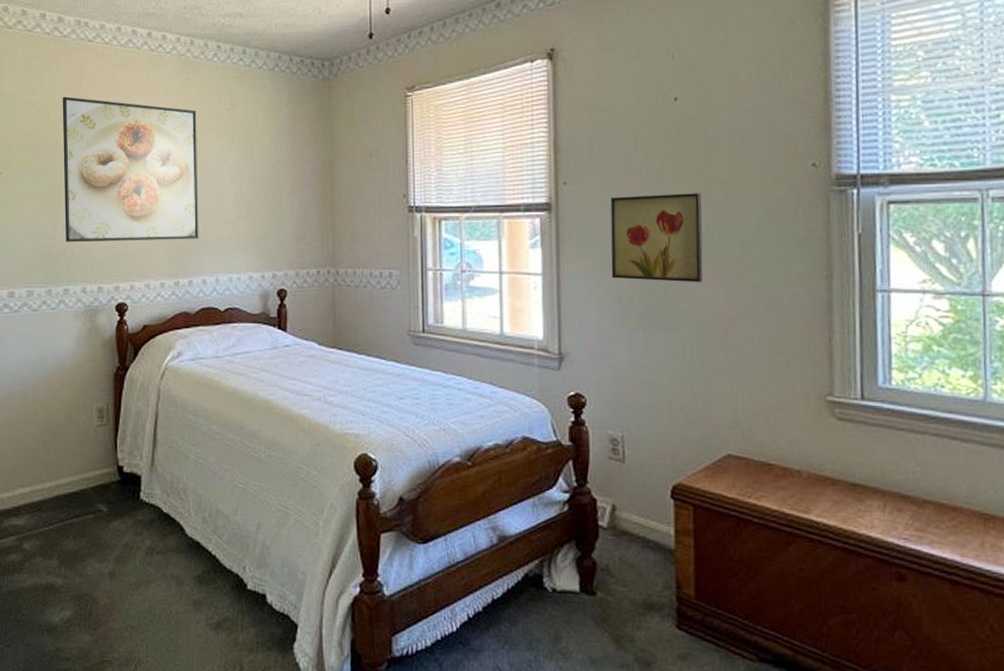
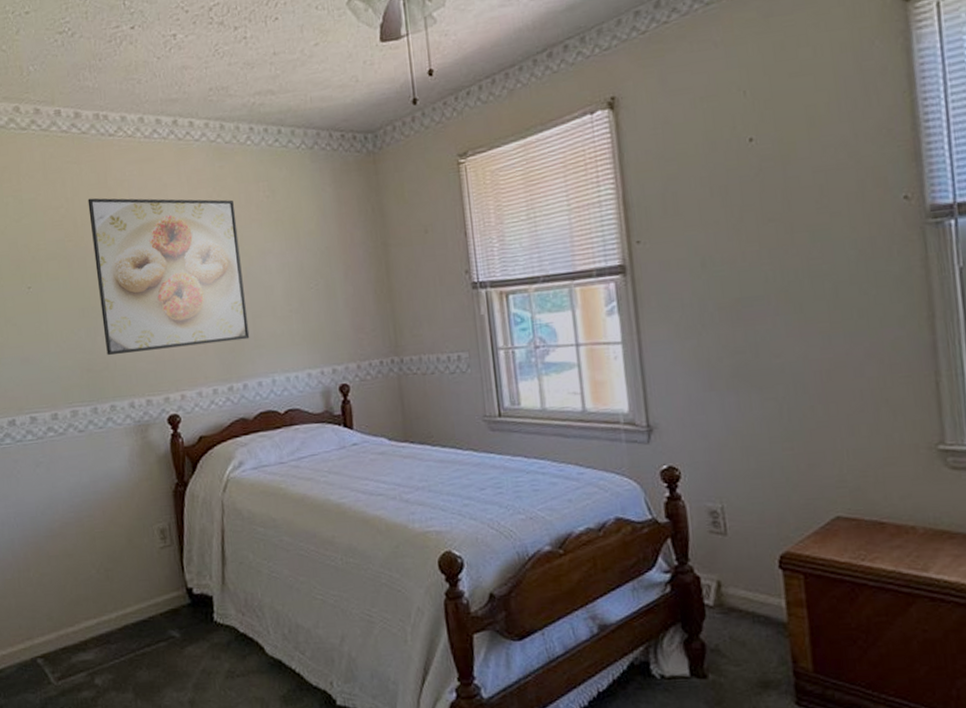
wall art: present [610,193,703,283] -> none [689,239,795,340]

